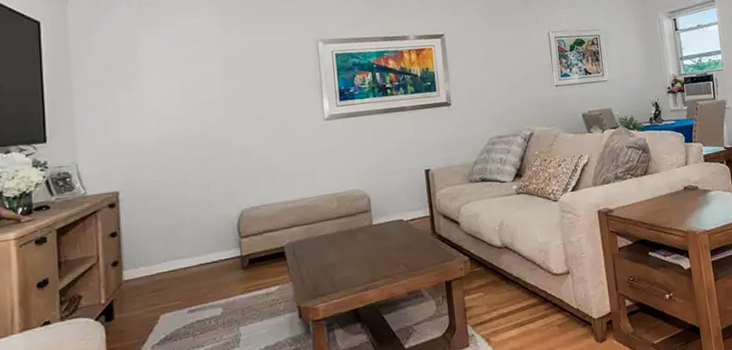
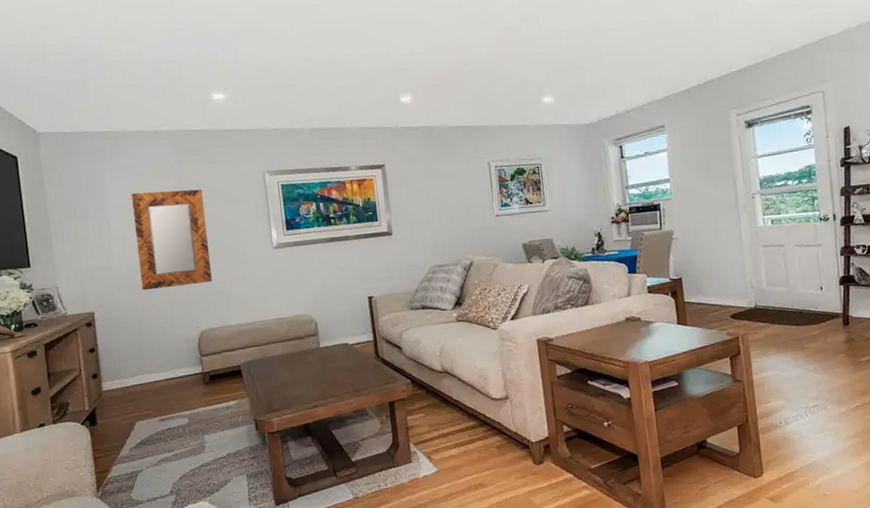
home mirror: none [170,57,256,167] -> present [131,189,212,291]

